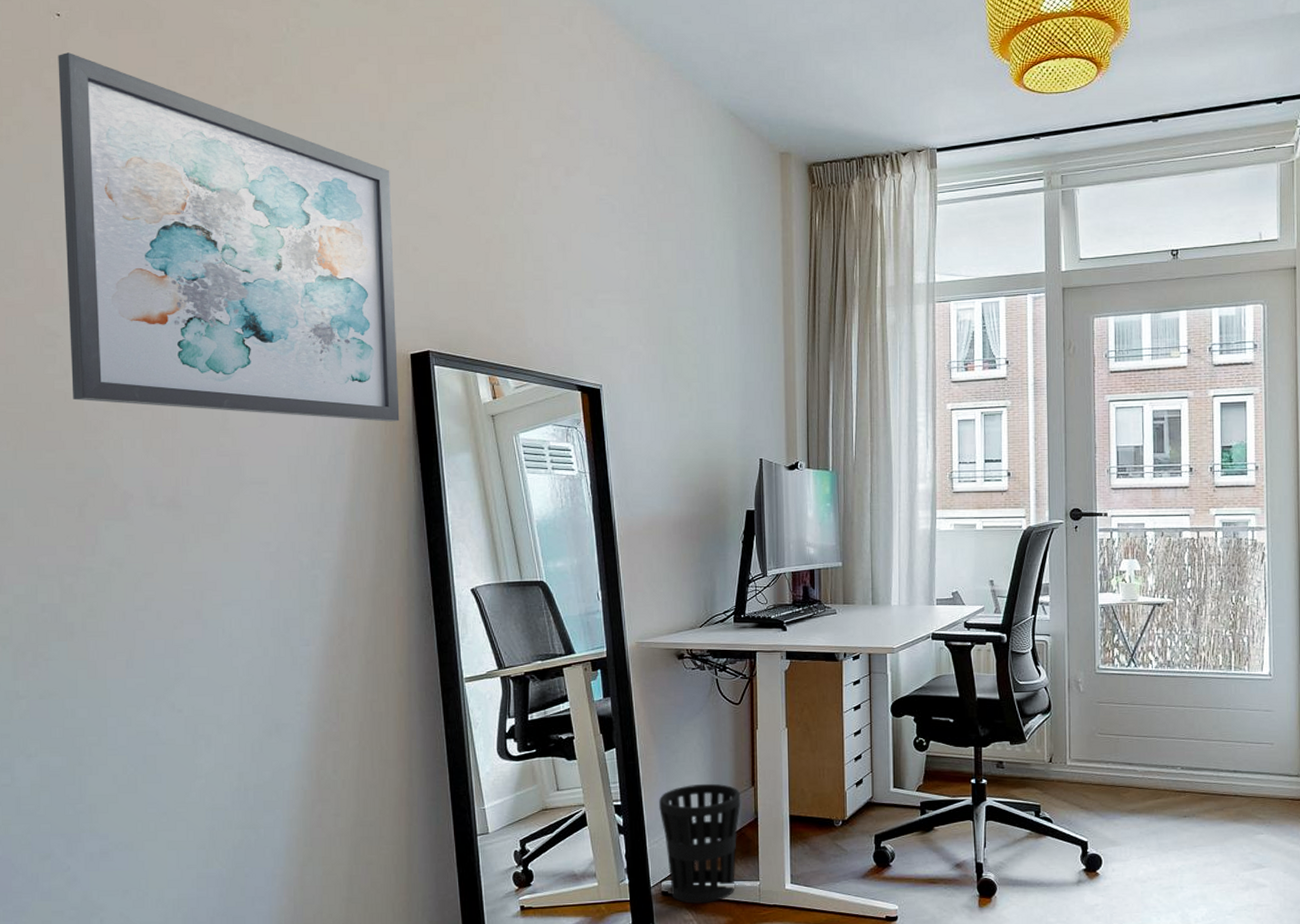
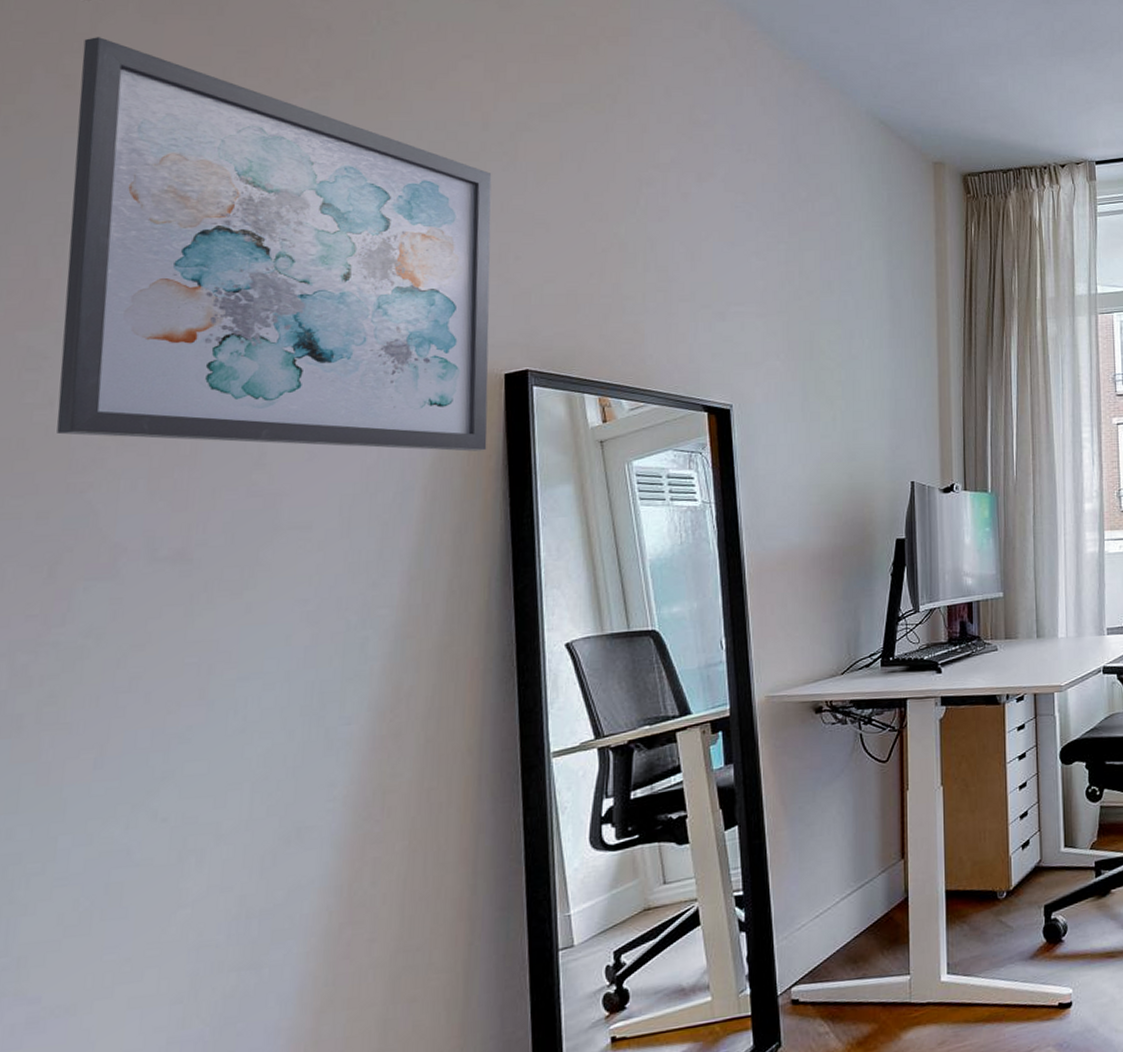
wastebasket: present [659,783,741,904] -> none [790,859,889,1012]

